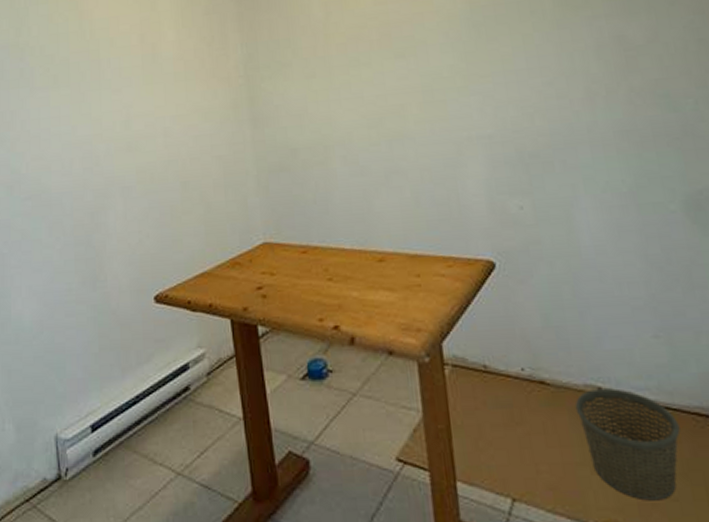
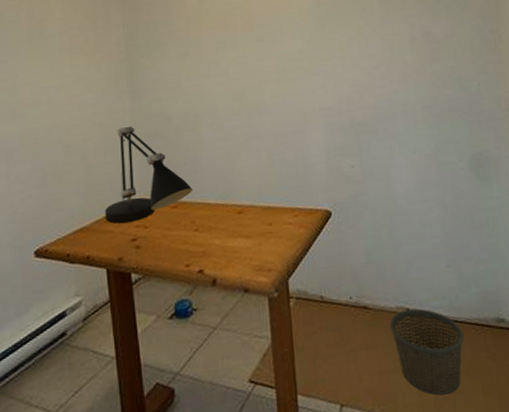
desk lamp: none [227,159,325,269] -> present [105,126,193,223]

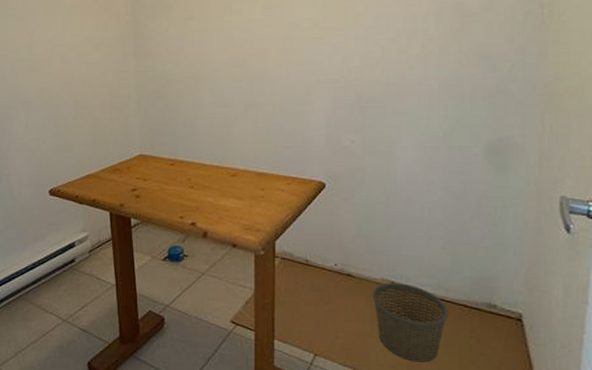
desk lamp: present [105,126,193,223] -> none [109,86,191,174]

